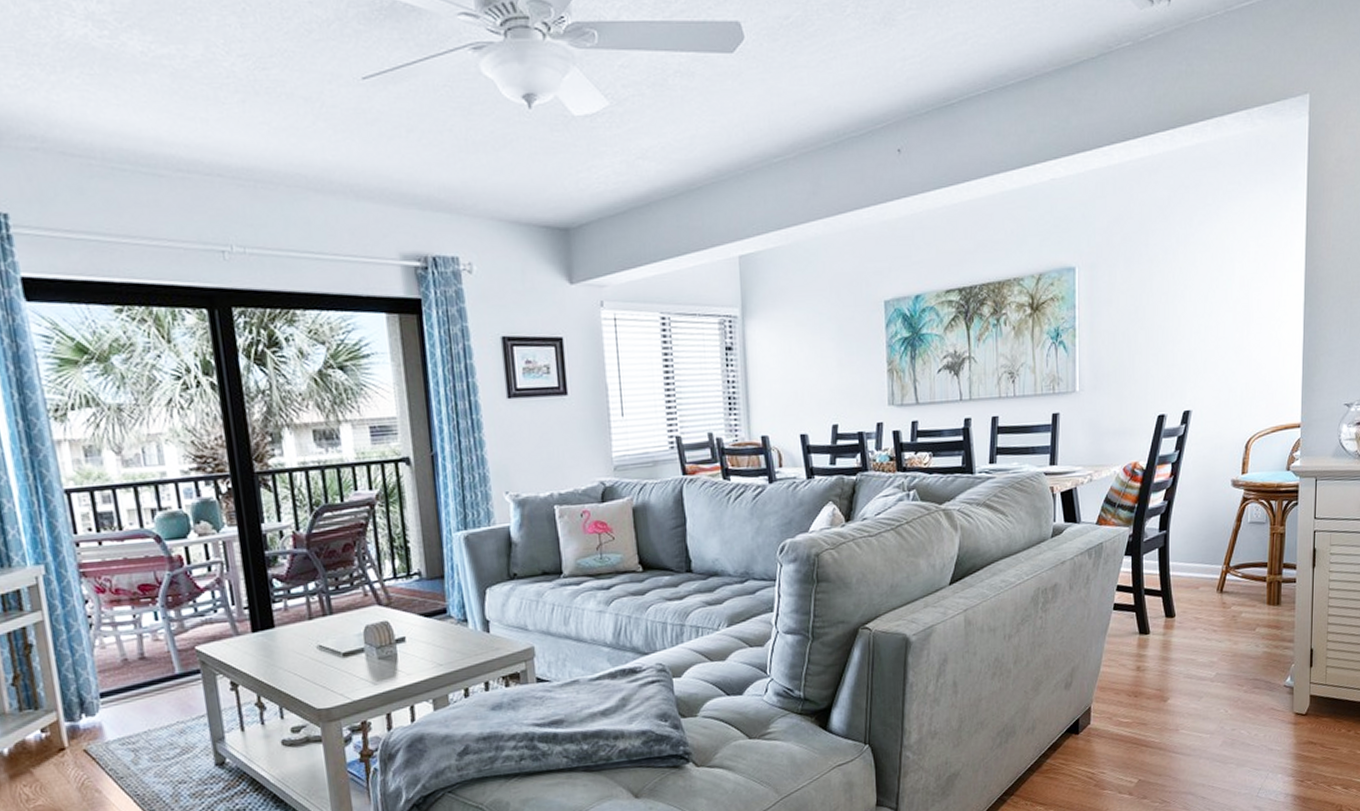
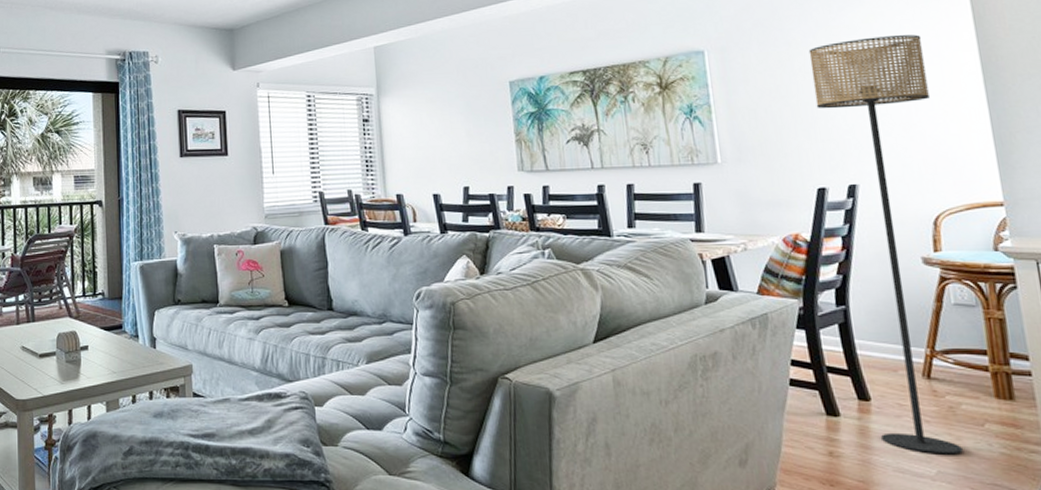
floor lamp: none [1167,253,1262,659] -> present [808,34,963,455]

